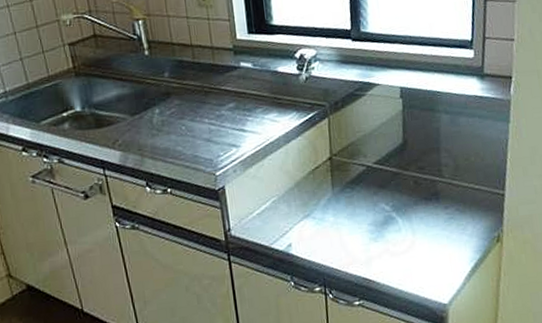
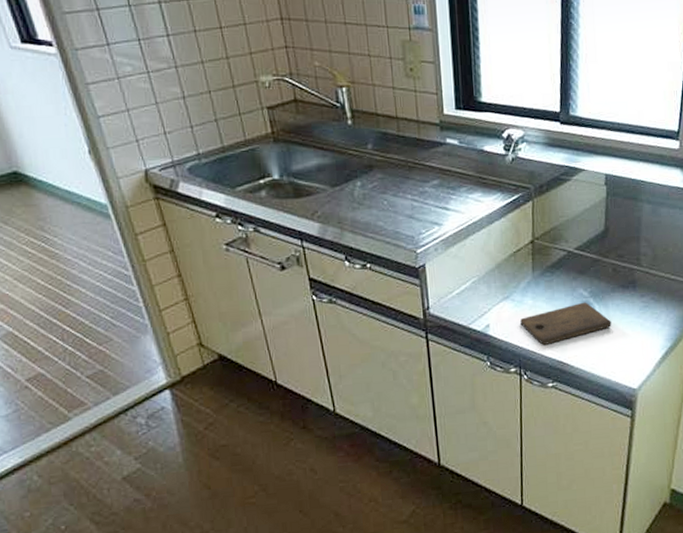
cutting board: none [322,216,417,262] -> present [520,302,612,345]

